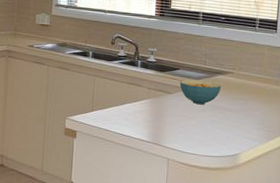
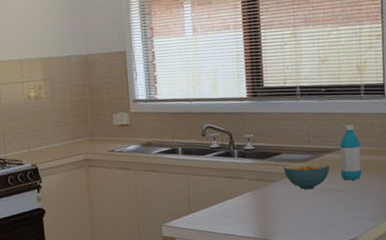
water bottle: none [230,52,251,102] -> present [339,125,362,180]

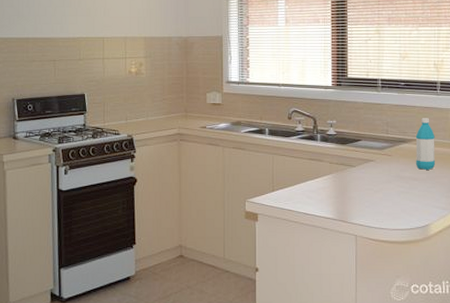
cereal bowl: present [283,162,330,190] -> none [362,151,406,176]

